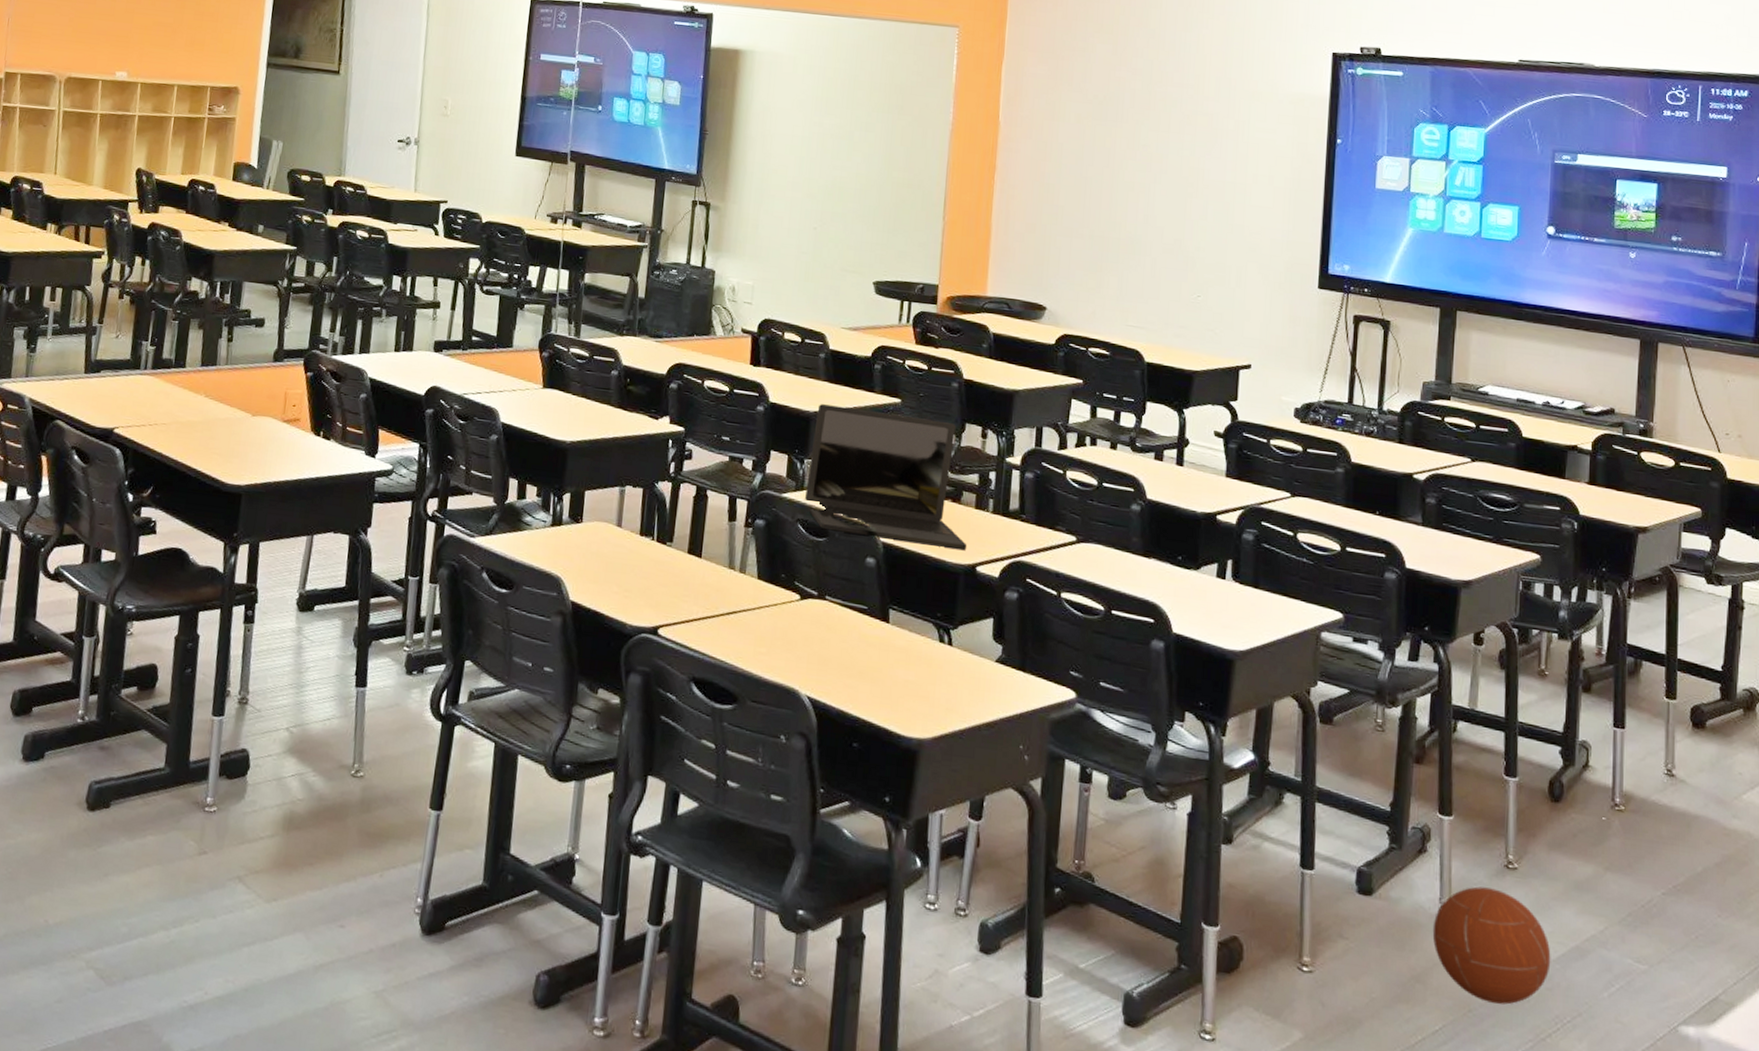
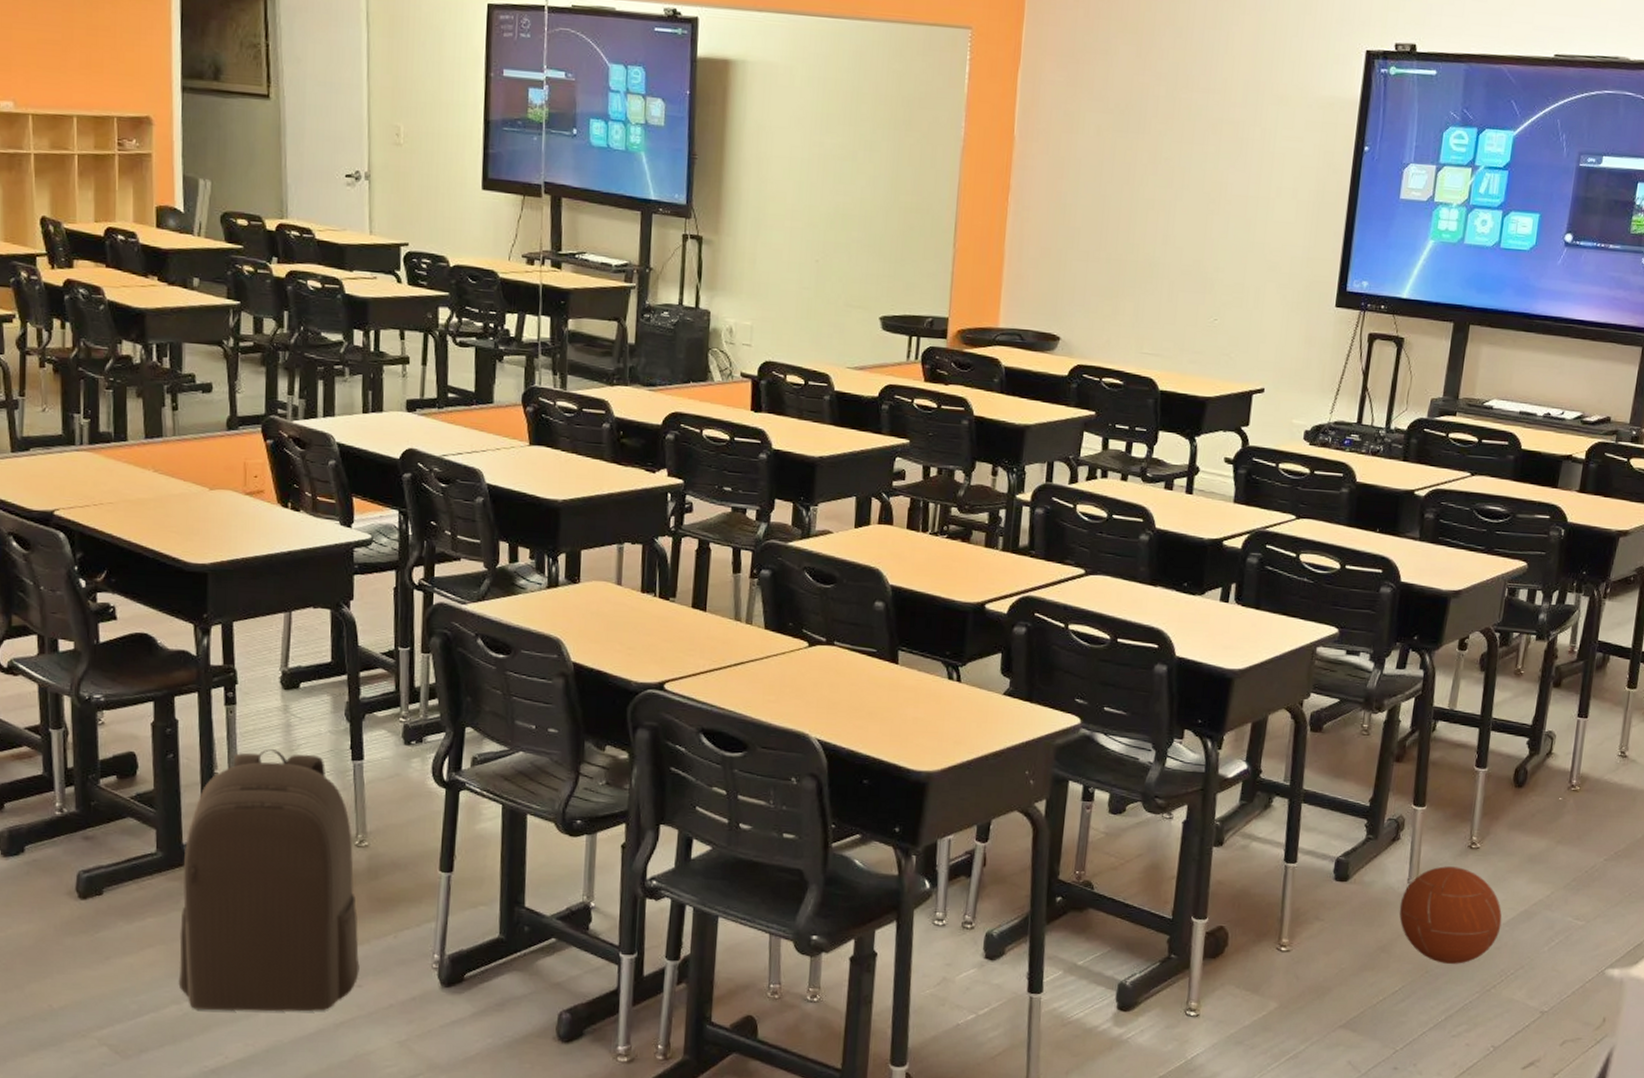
backpack: none [169,670,349,951] -> present [178,749,360,1012]
laptop: present [805,404,966,550] -> none [812,448,975,588]

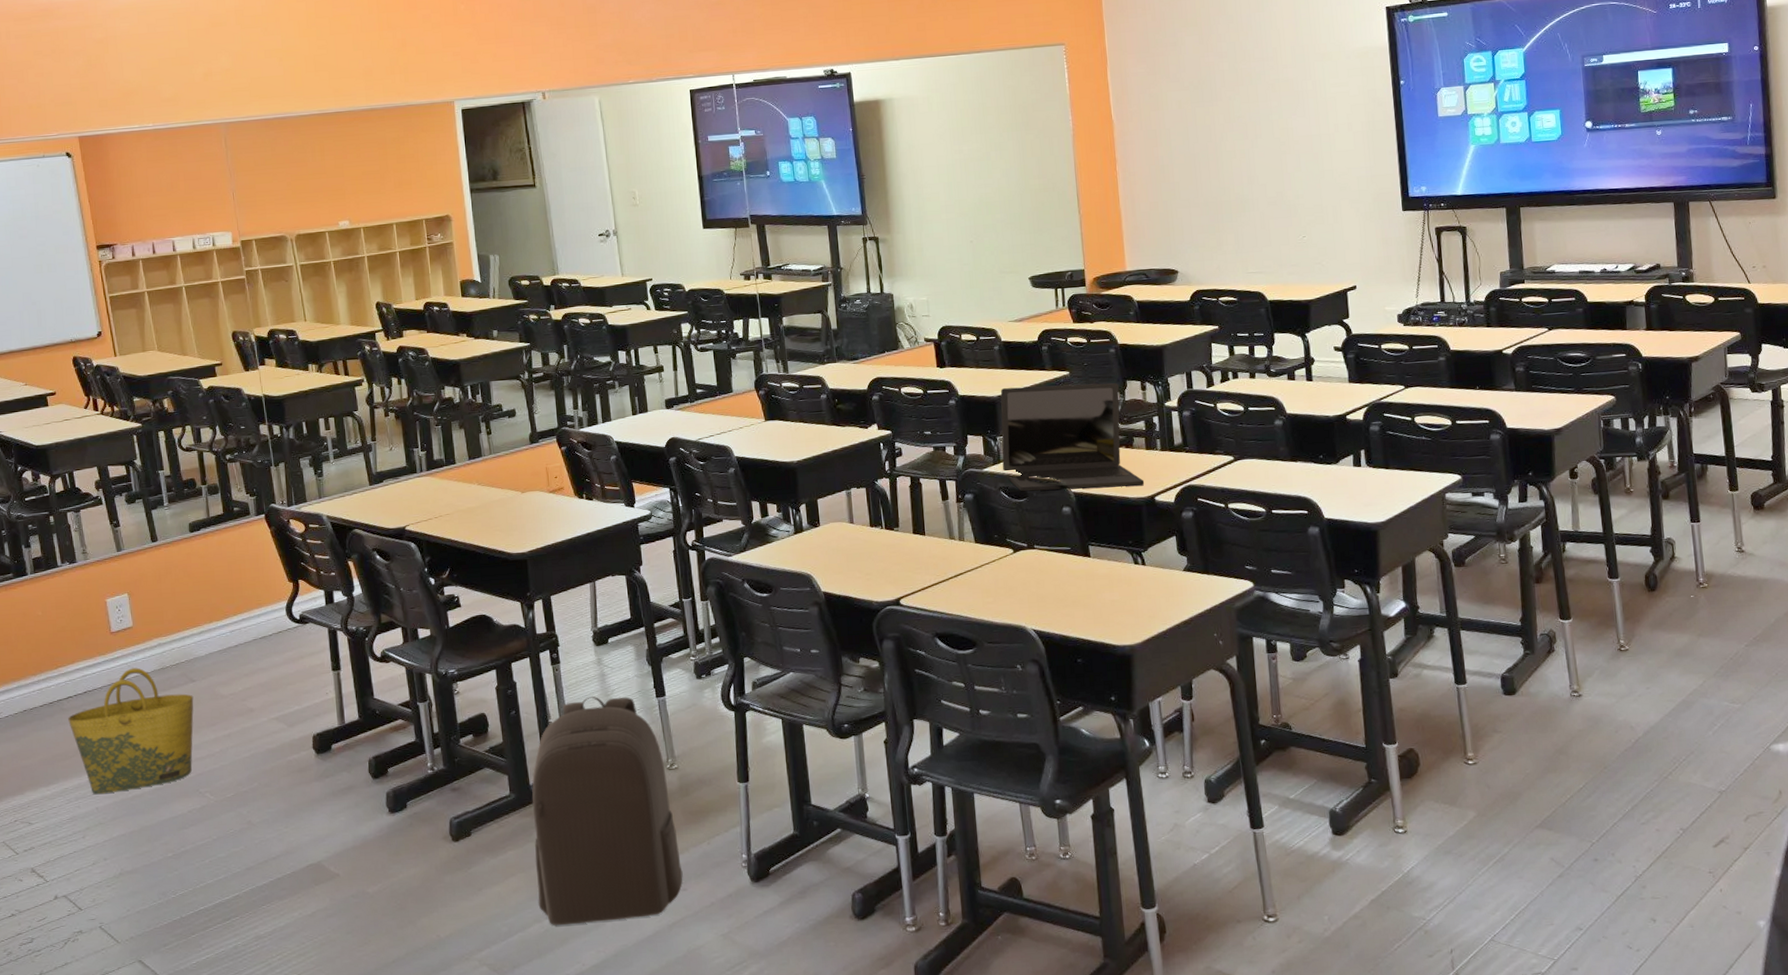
laptop: none [812,448,975,588] -> present [1000,383,1144,492]
basketball: present [1399,866,1502,964] -> none [1567,669,1665,758]

